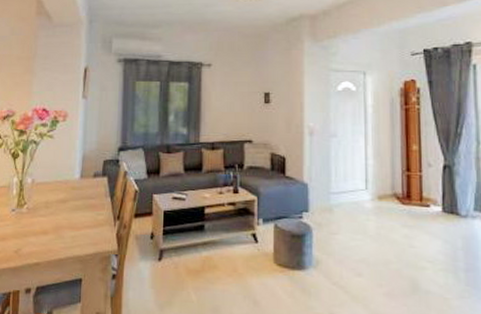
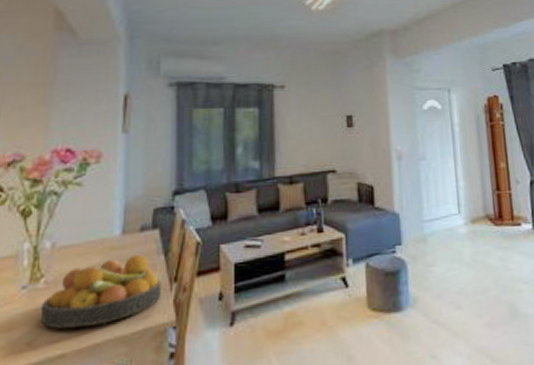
fruit bowl: none [24,195,107,245] -> present [40,254,161,329]

